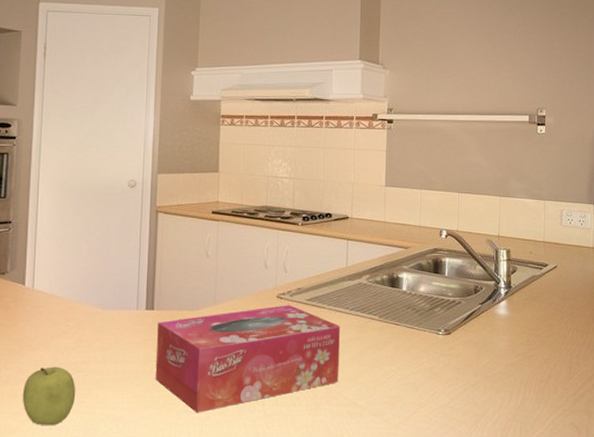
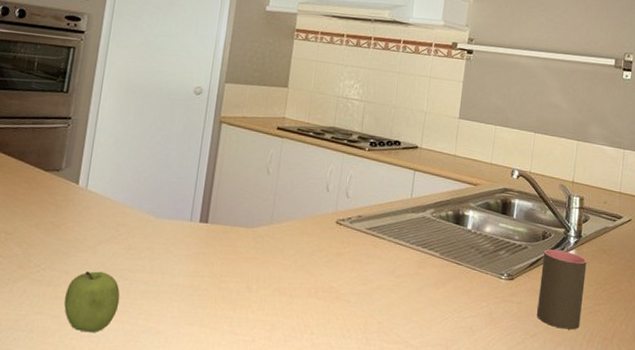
tissue box: present [155,304,340,413] -> none [202,231,399,335]
cup: none [475,301,519,376] -> present [537,249,587,330]

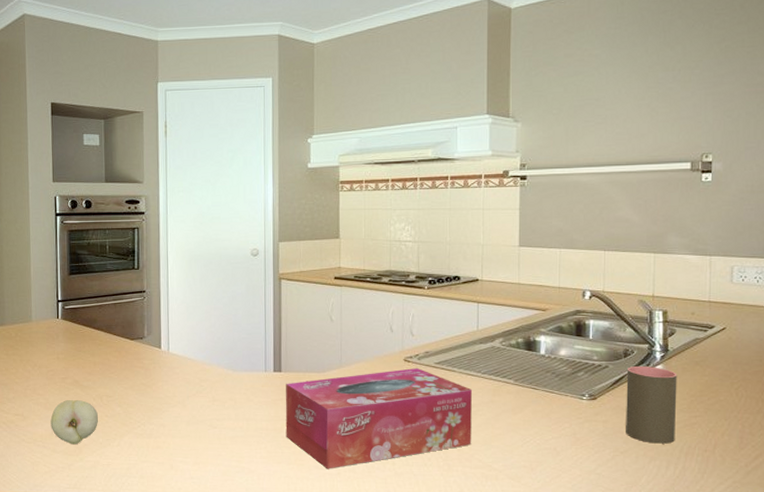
fruit: present [64,271,120,333] -> none [165,422,213,476]
tissue box: none [202,231,399,335] -> present [285,367,472,469]

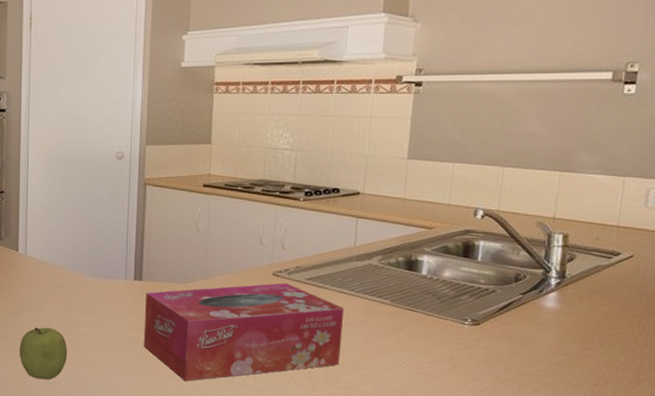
fruit: none [165,422,213,476] -> present [19,327,68,380]
cup: present [626,365,677,444] -> none [509,291,573,375]

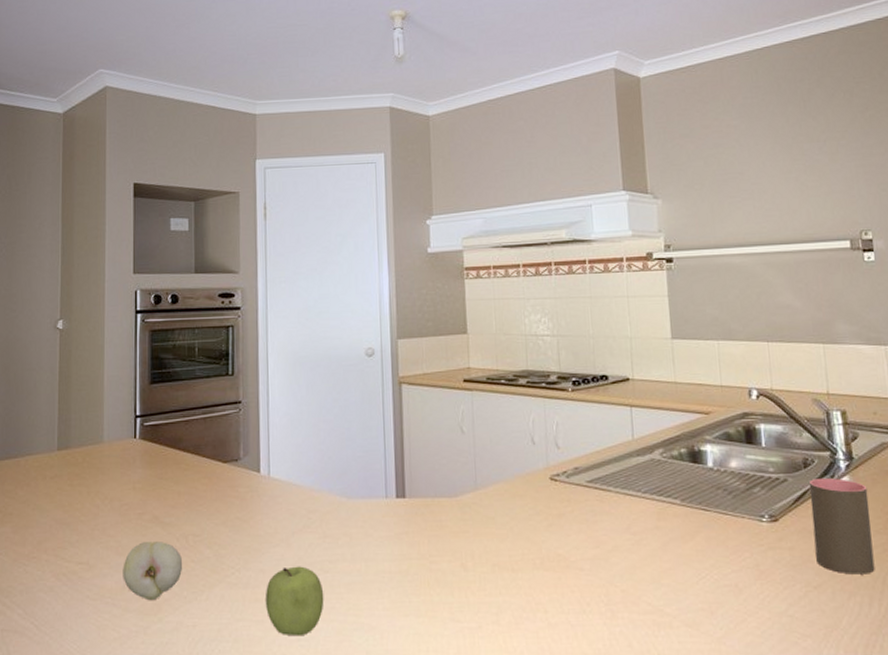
tissue box: present [143,282,344,382] -> none [411,487,638,622]
cup: none [509,291,573,375] -> present [809,477,875,575]

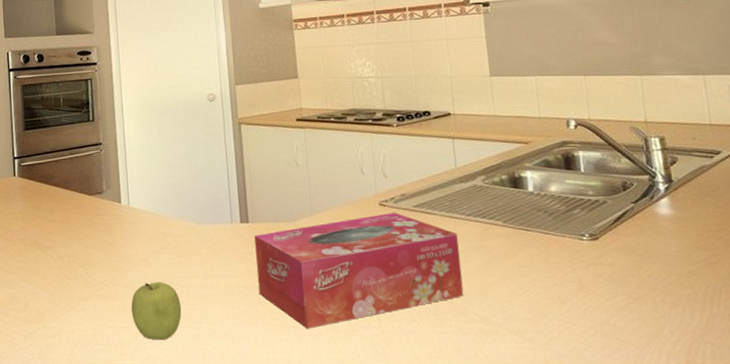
fruit: present [123,541,183,601] -> none [11,261,61,311]
tissue box: none [411,487,638,622] -> present [254,211,464,329]
cup: present [809,477,875,575] -> none [628,199,696,288]

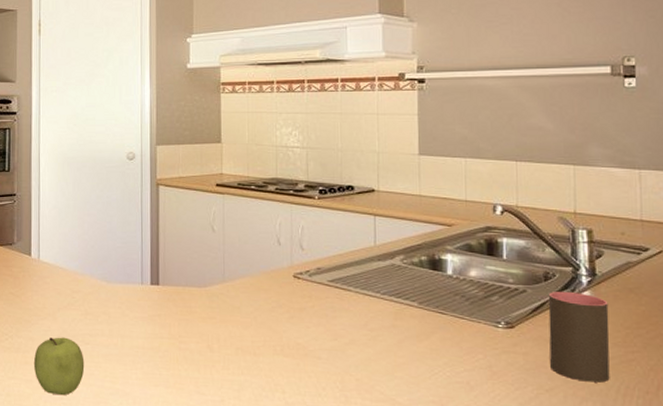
tissue box: present [254,211,464,329] -> none [163,285,372,396]
cup: none [628,199,696,288] -> present [548,291,610,383]

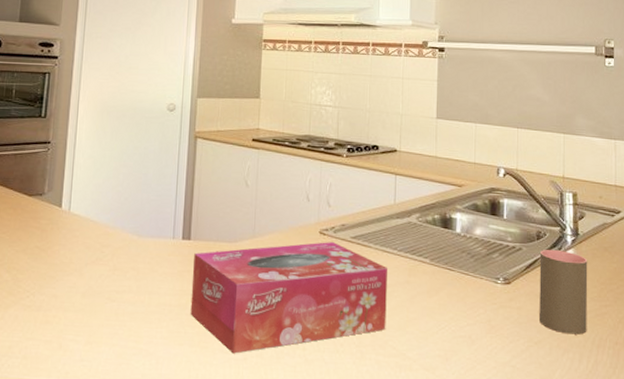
fruit: present [33,337,85,396] -> none [54,294,109,357]
tissue box: none [163,285,372,396] -> present [190,241,387,354]

